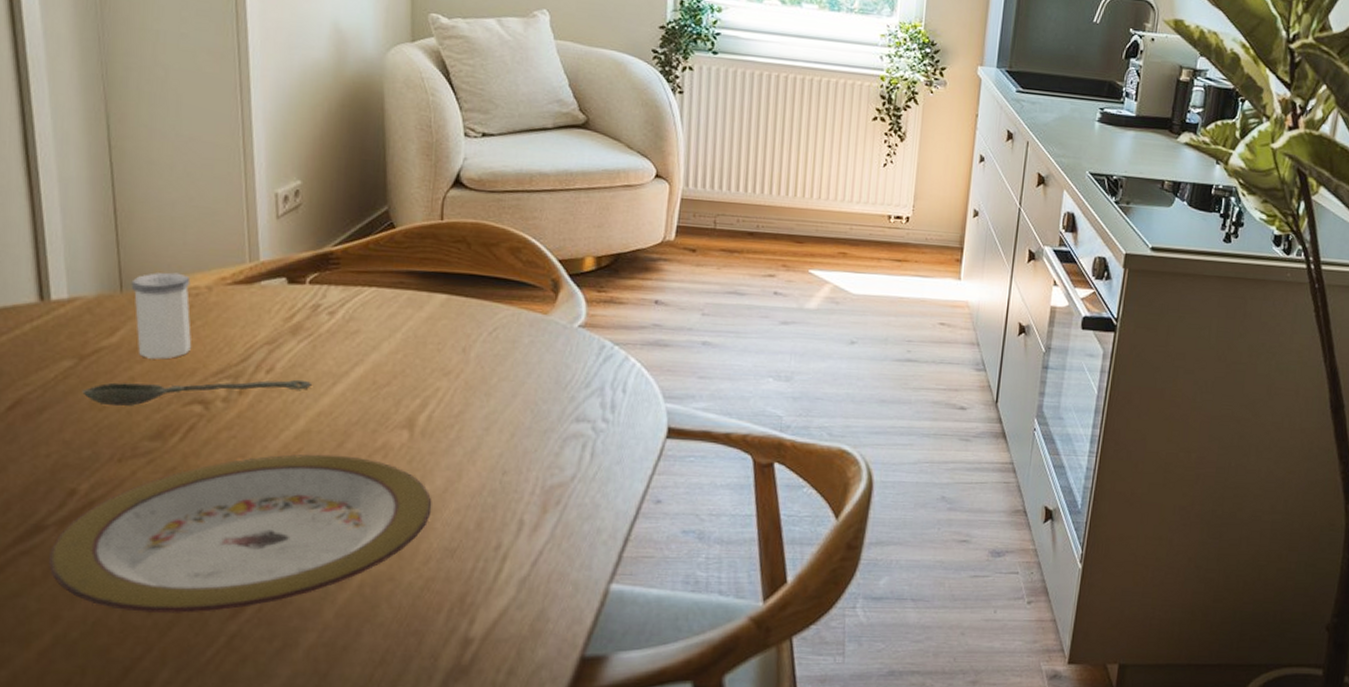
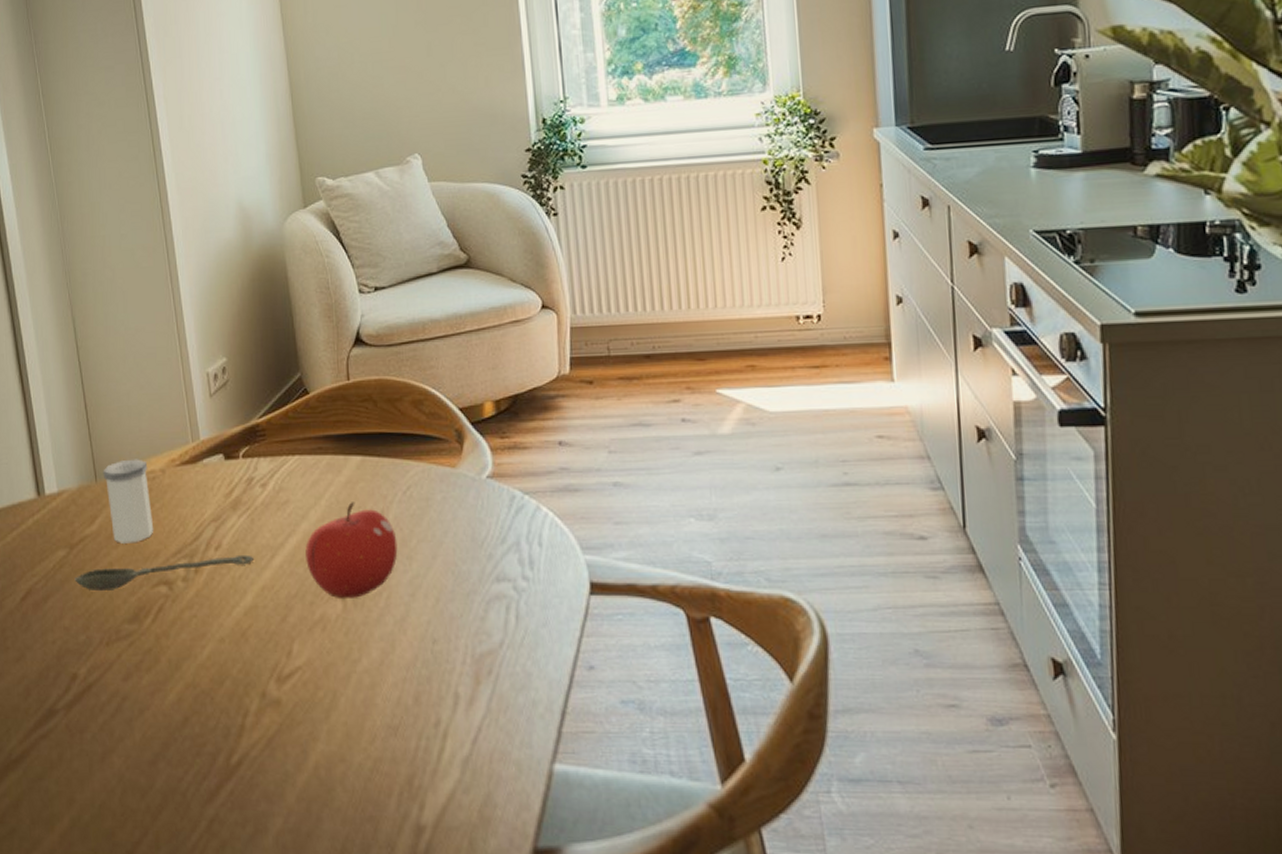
plate: present [49,454,432,614] -> none [62,630,372,797]
fruit: none [372,337,477,430] -> present [305,502,398,600]

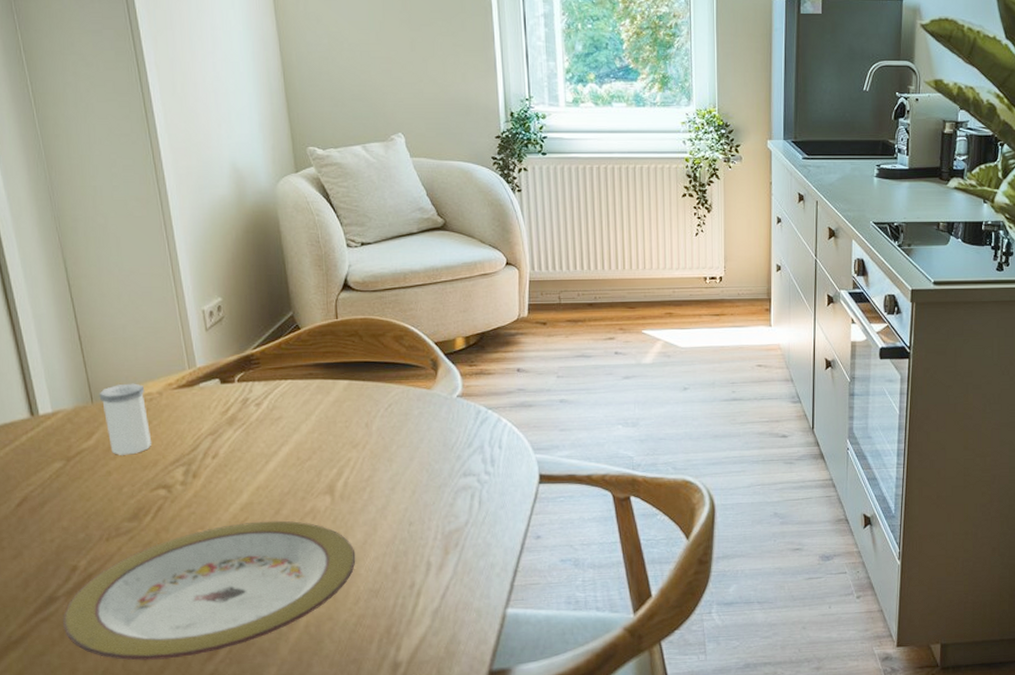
plate: none [62,630,372,797] -> present [63,520,356,661]
spoon: present [74,554,253,592] -> none [72,461,249,496]
fruit: present [305,502,398,600] -> none [297,417,380,495]

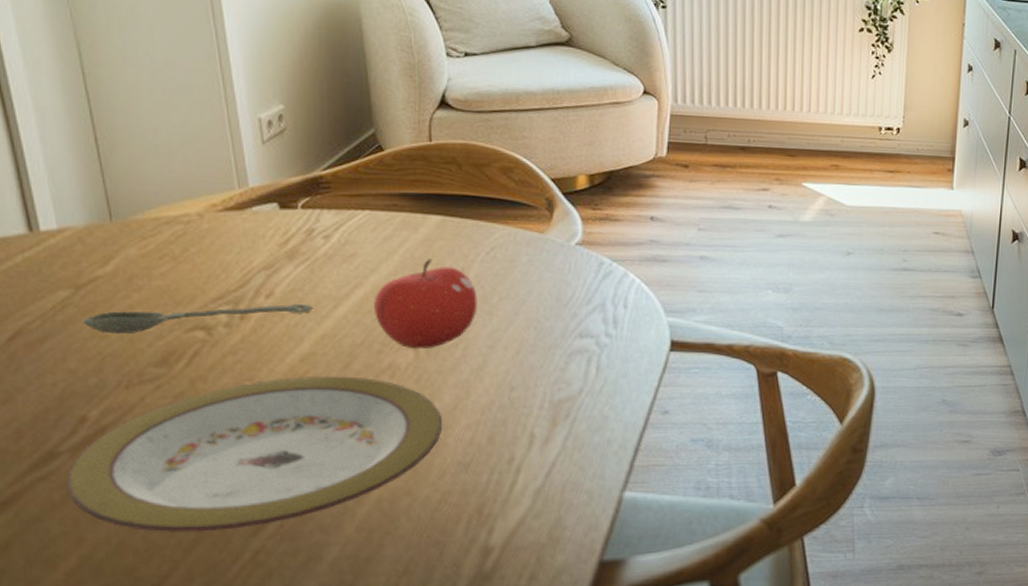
spoon: none [72,461,249,496] -> present [82,303,312,335]
salt shaker: present [99,383,152,455] -> none [120,200,189,287]
fruit: none [297,417,380,495] -> present [374,259,478,350]

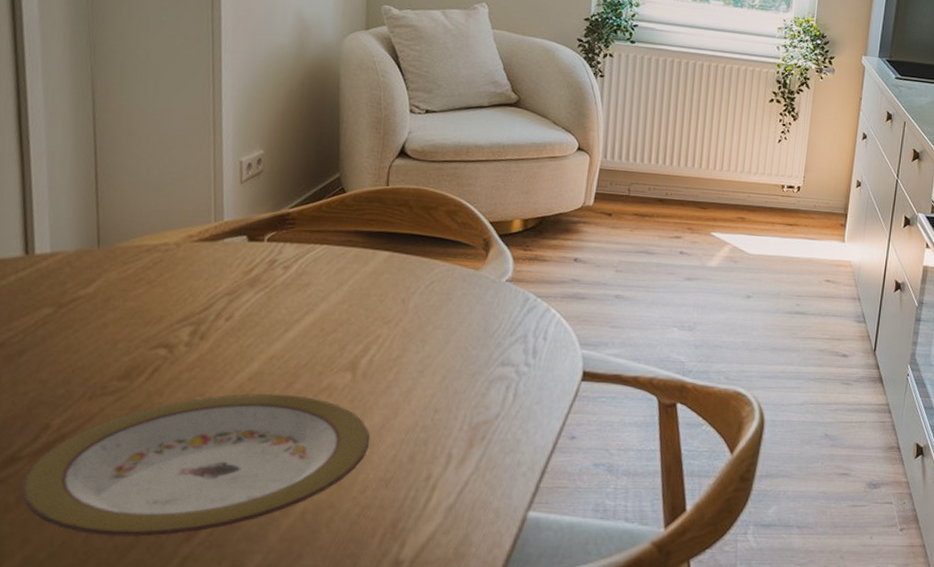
spoon: present [82,303,312,335] -> none [59,326,266,350]
fruit: present [374,259,478,350] -> none [320,290,414,372]

